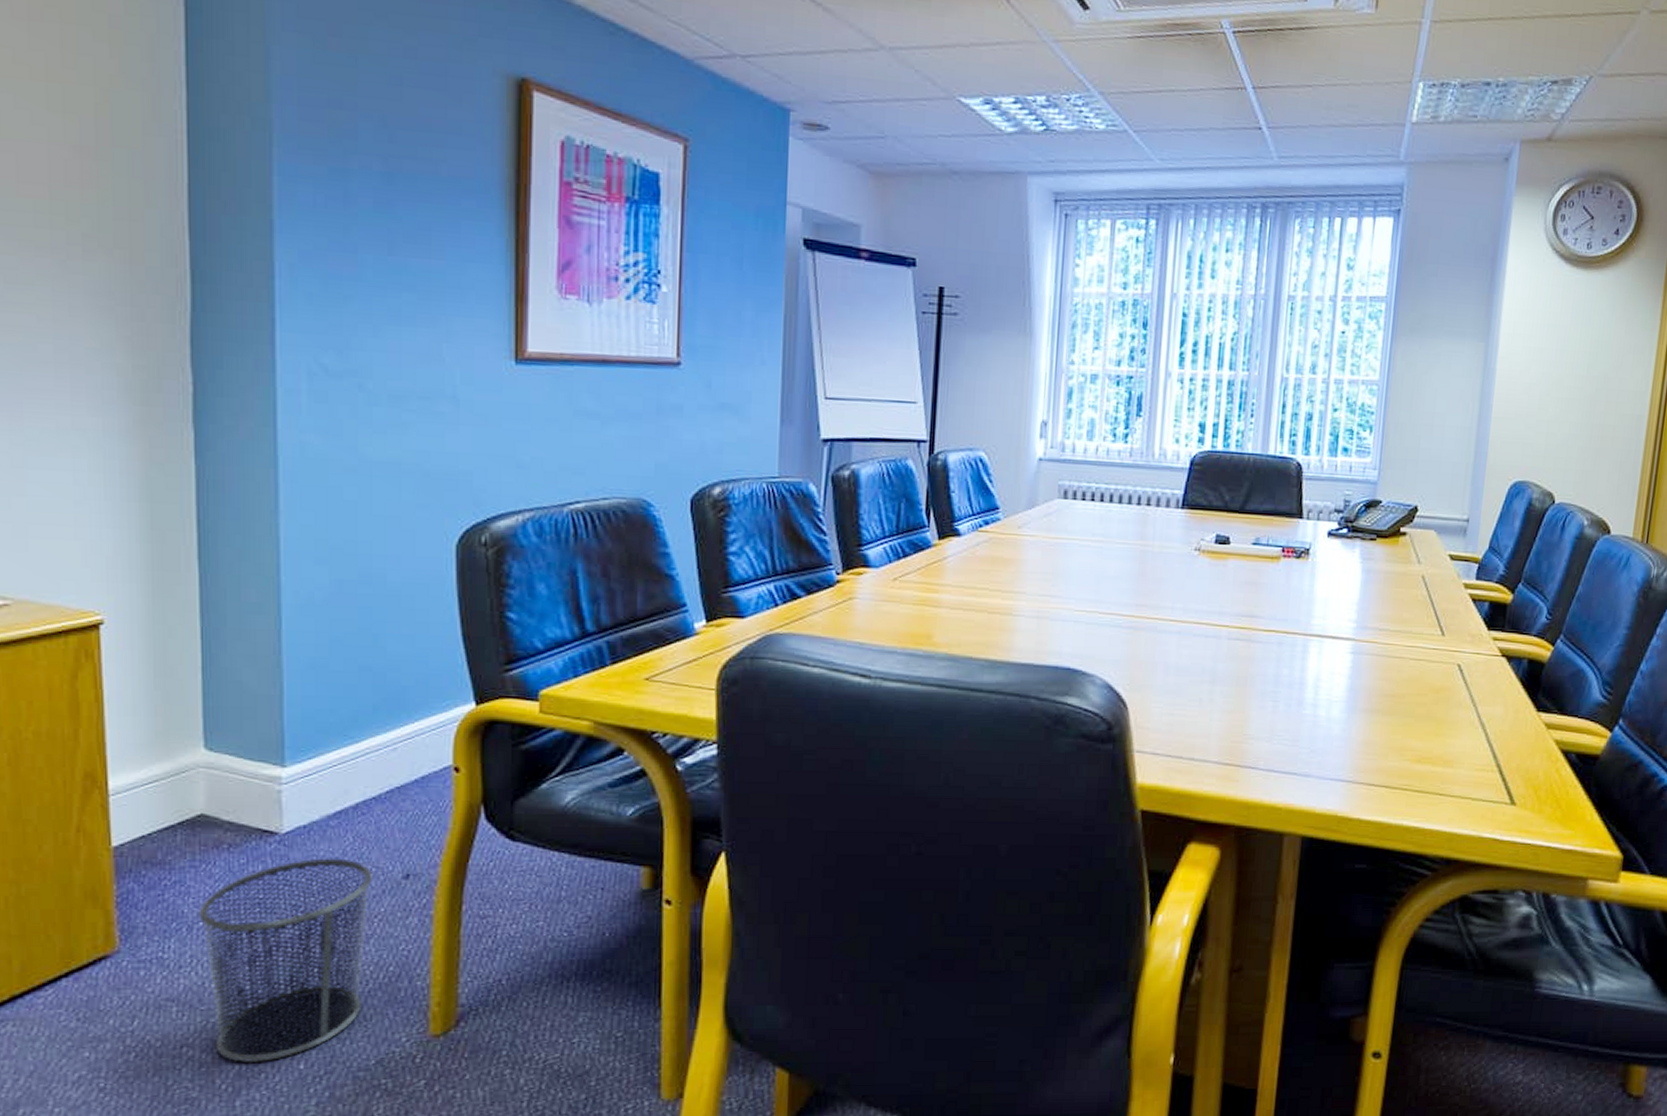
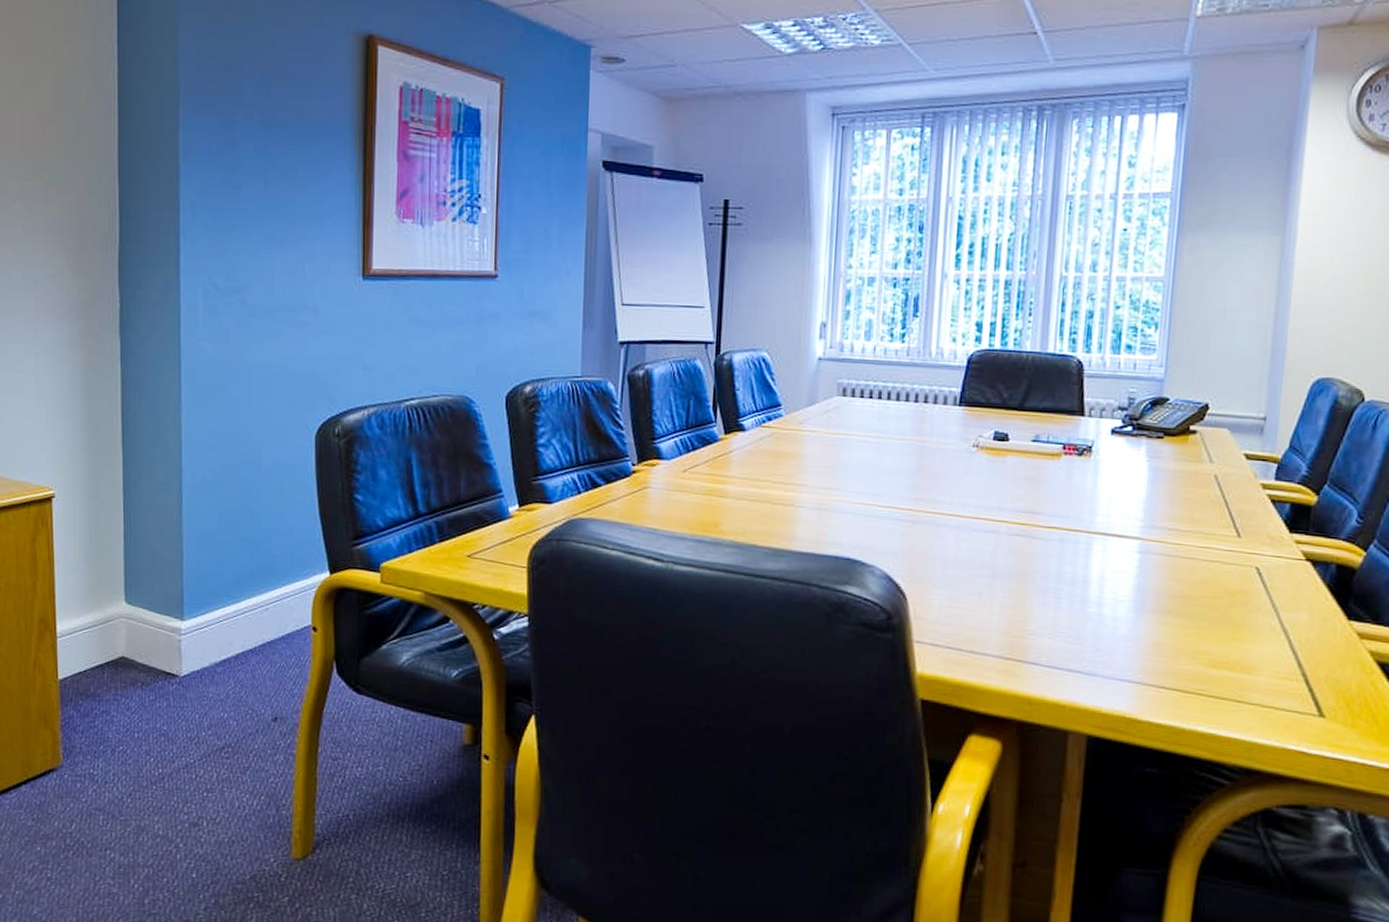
waste bin: present [198,858,374,1064] -> none [119,699,250,869]

